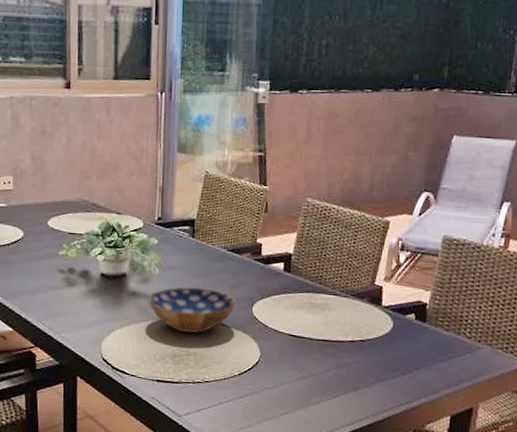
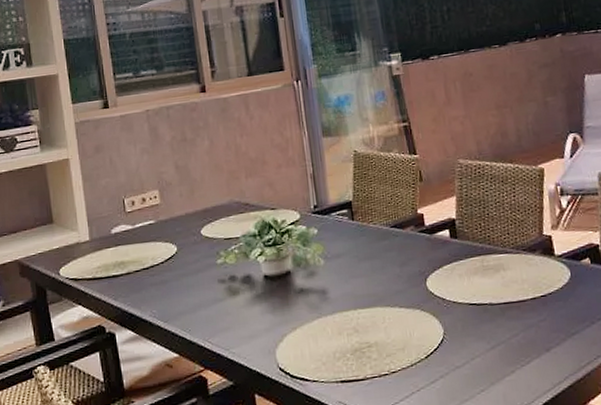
bowl: present [148,286,237,334] -> none [317,270,409,324]

